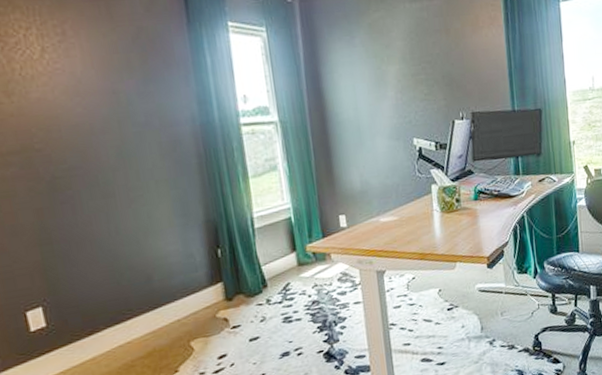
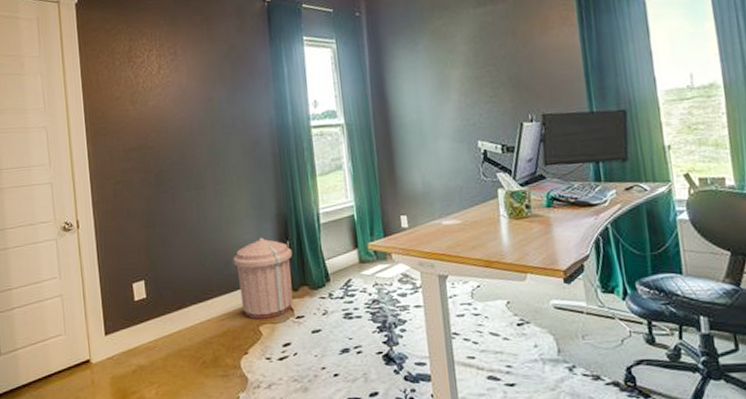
trash can: none [155,247,228,335] -> present [233,237,293,320]

